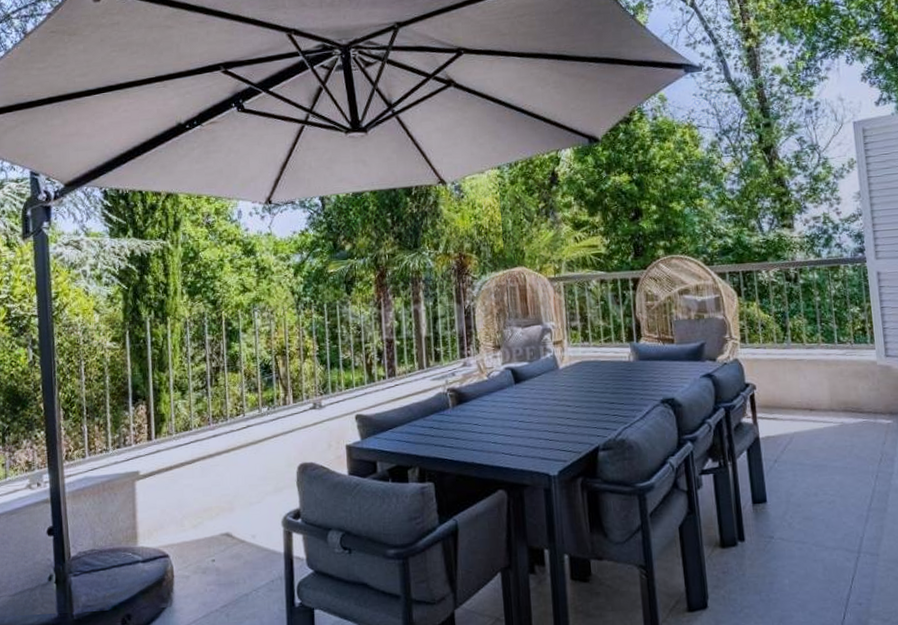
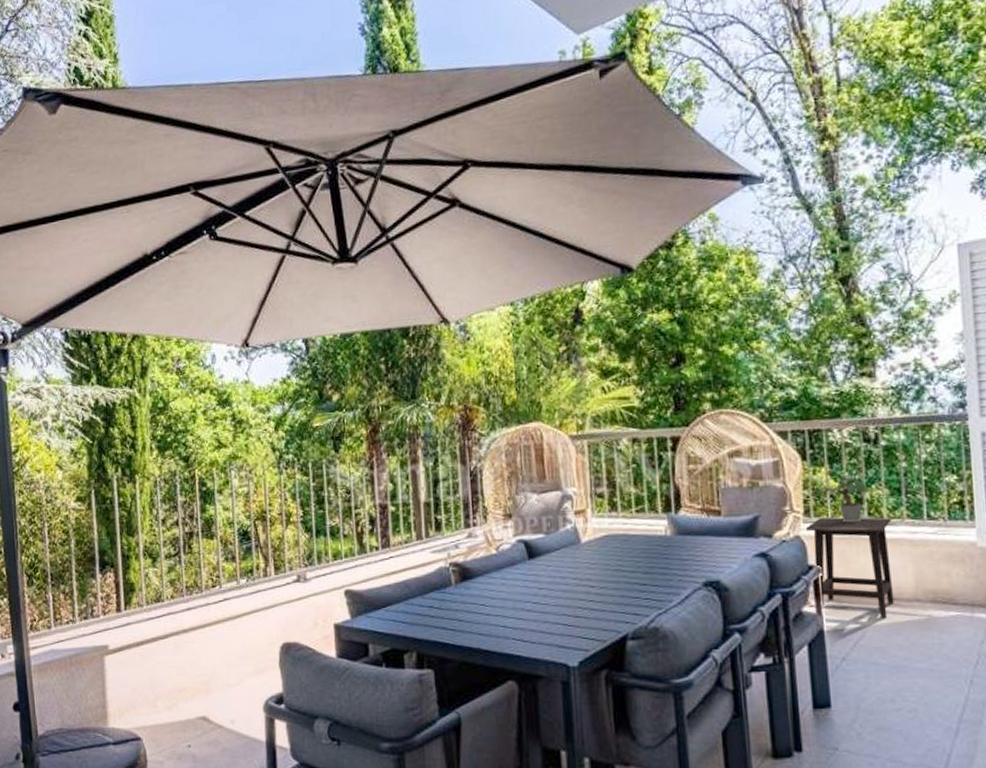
side table: none [742,342,815,426] -> present [805,517,895,618]
potted plant: none [749,308,791,347] -> present [815,475,868,523]

